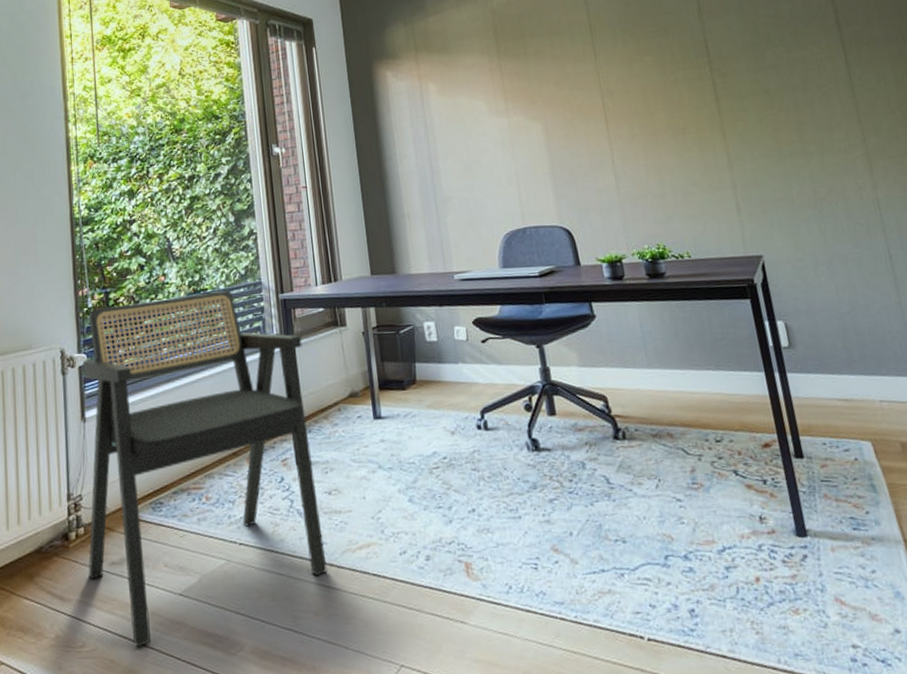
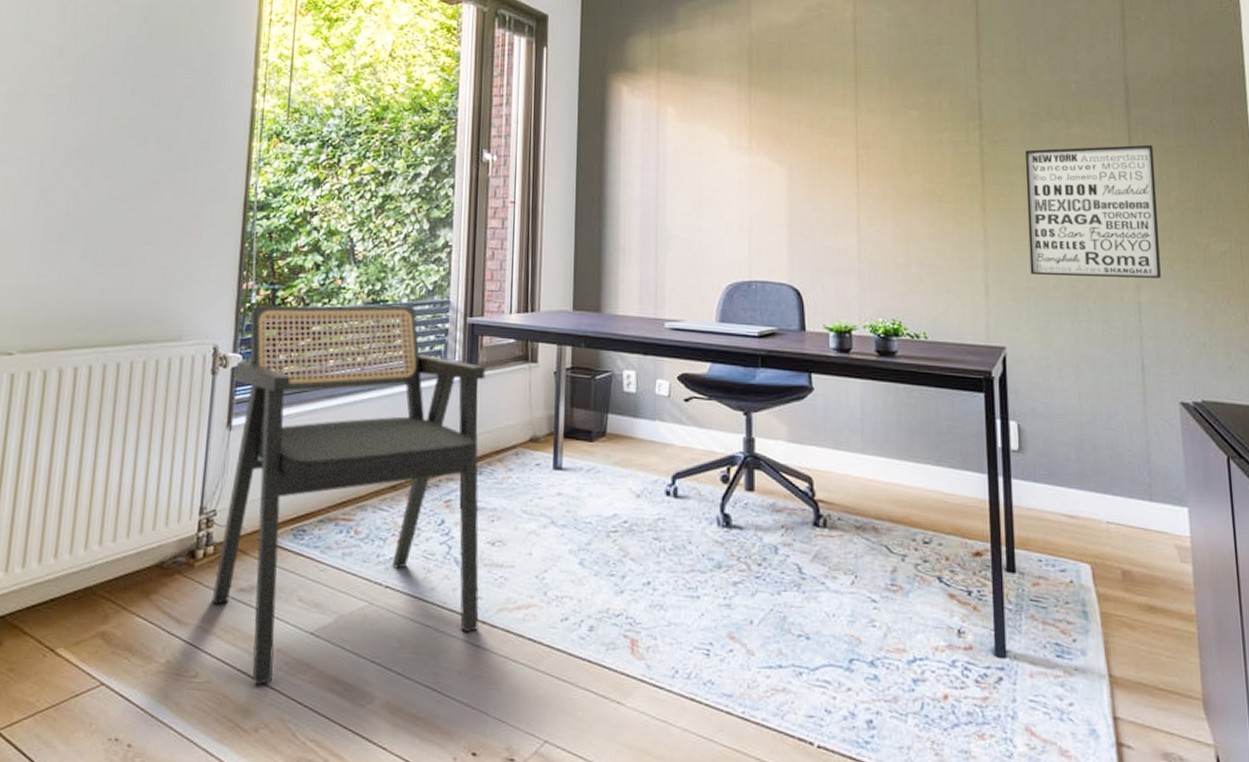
wall art: none [752,56,894,188] -> present [1024,144,1161,278]

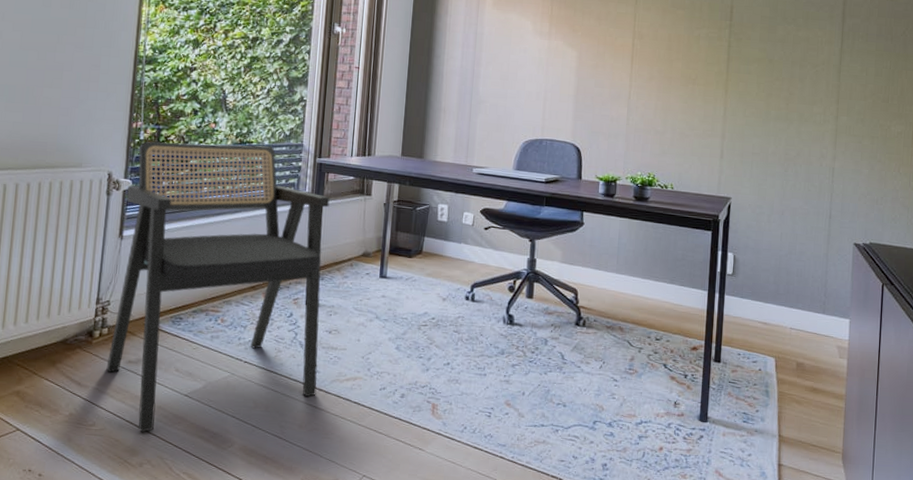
wall art: present [1024,144,1161,278] -> none [756,46,859,150]

